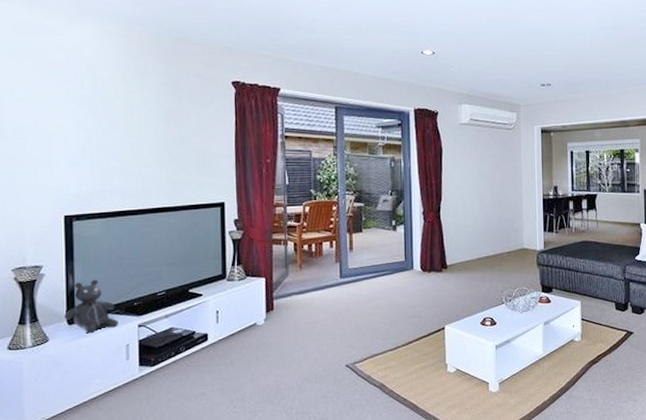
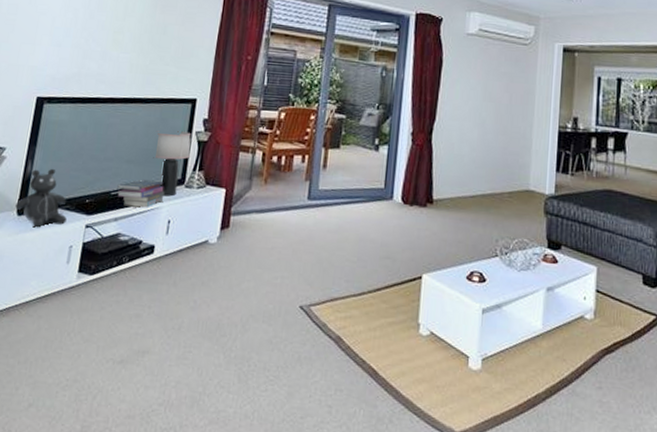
books: none [162,278,209,305] -> present [117,179,165,208]
table lamp: none [191,232,228,291] -> present [154,131,191,197]

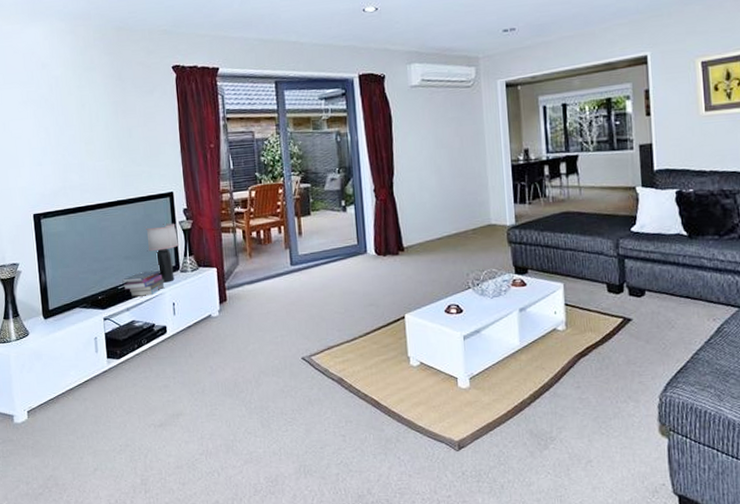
stuffed animal: present [14,168,67,228] -> none [39,274,86,327]

